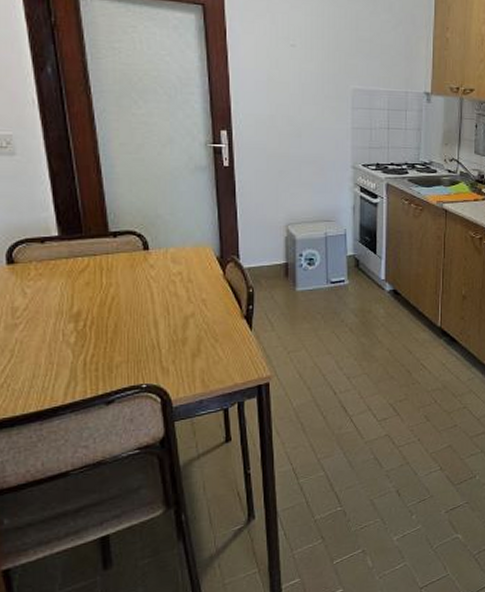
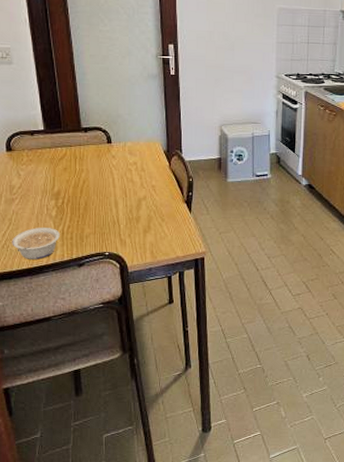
legume: none [14,358,81,400] -> present [12,227,60,260]

